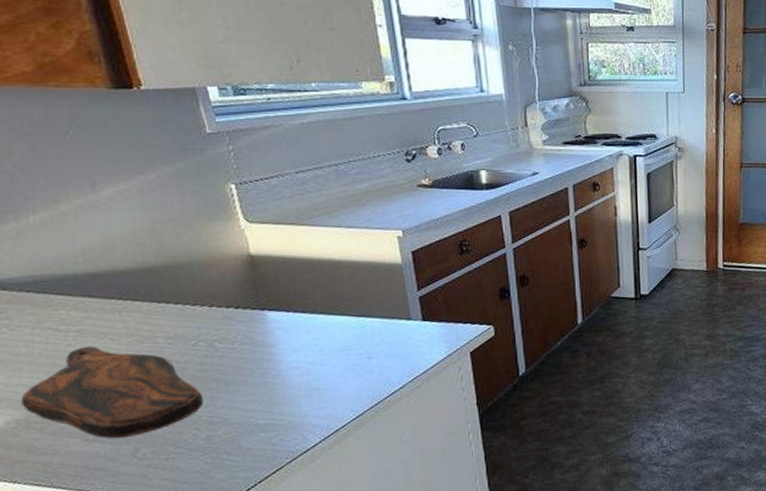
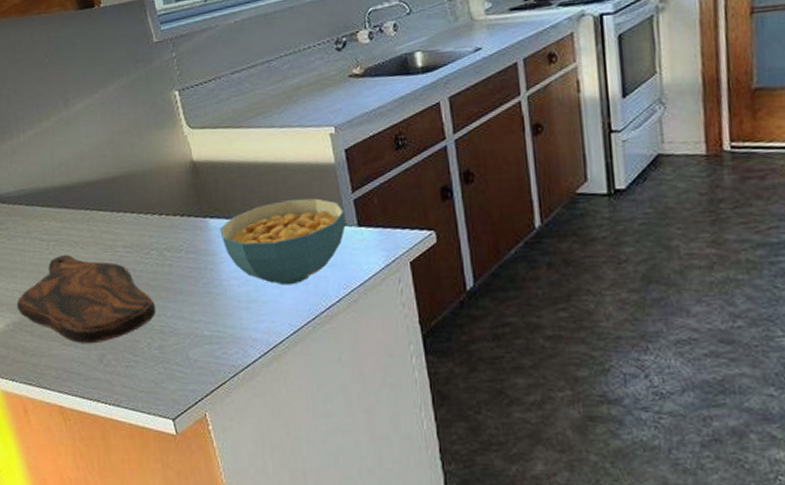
cereal bowl: none [279,294,411,375] -> present [220,198,346,286]

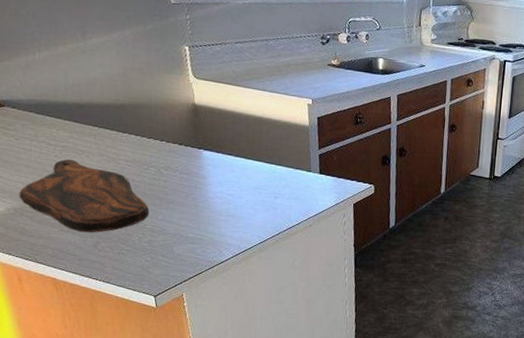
cereal bowl: present [220,198,346,286] -> none [211,146,311,208]

